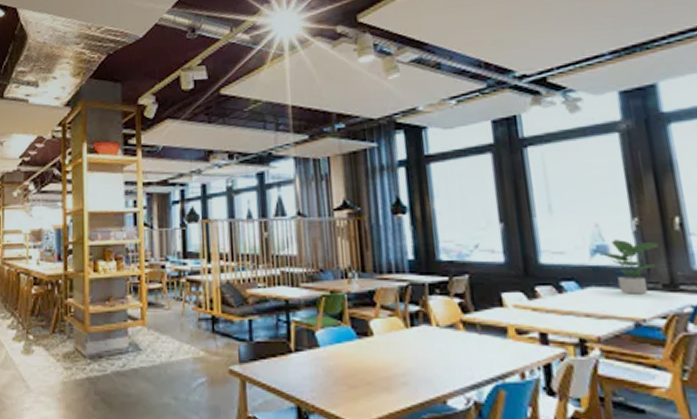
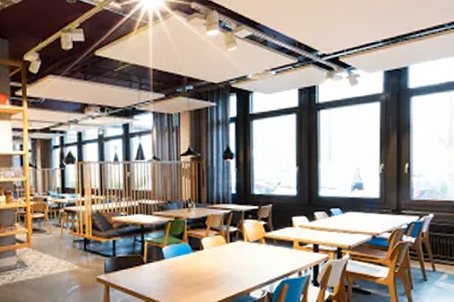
potted plant: present [605,240,659,294] -> none [360,179,394,217]

